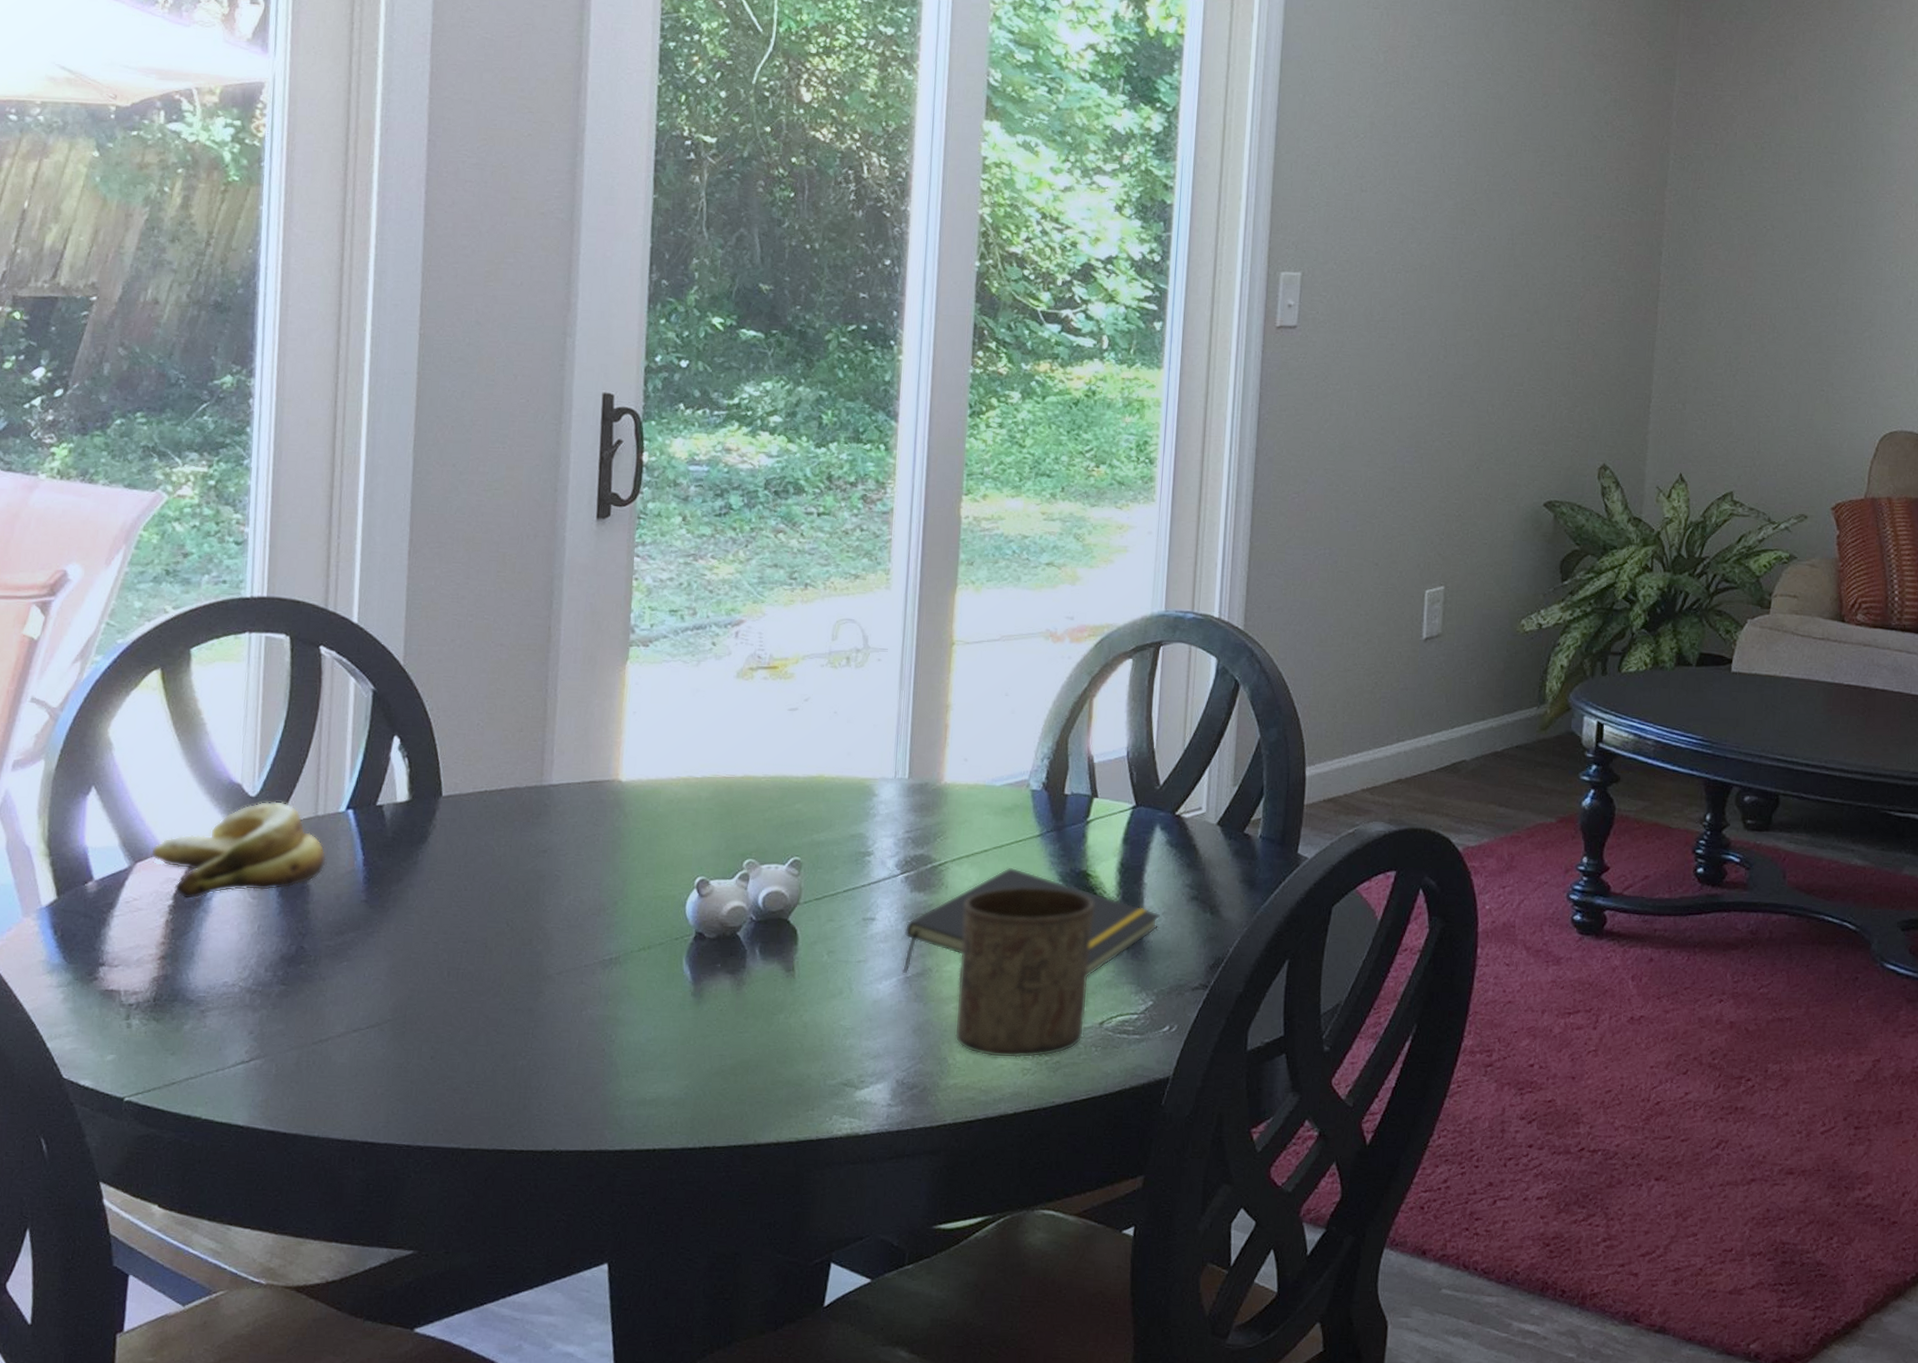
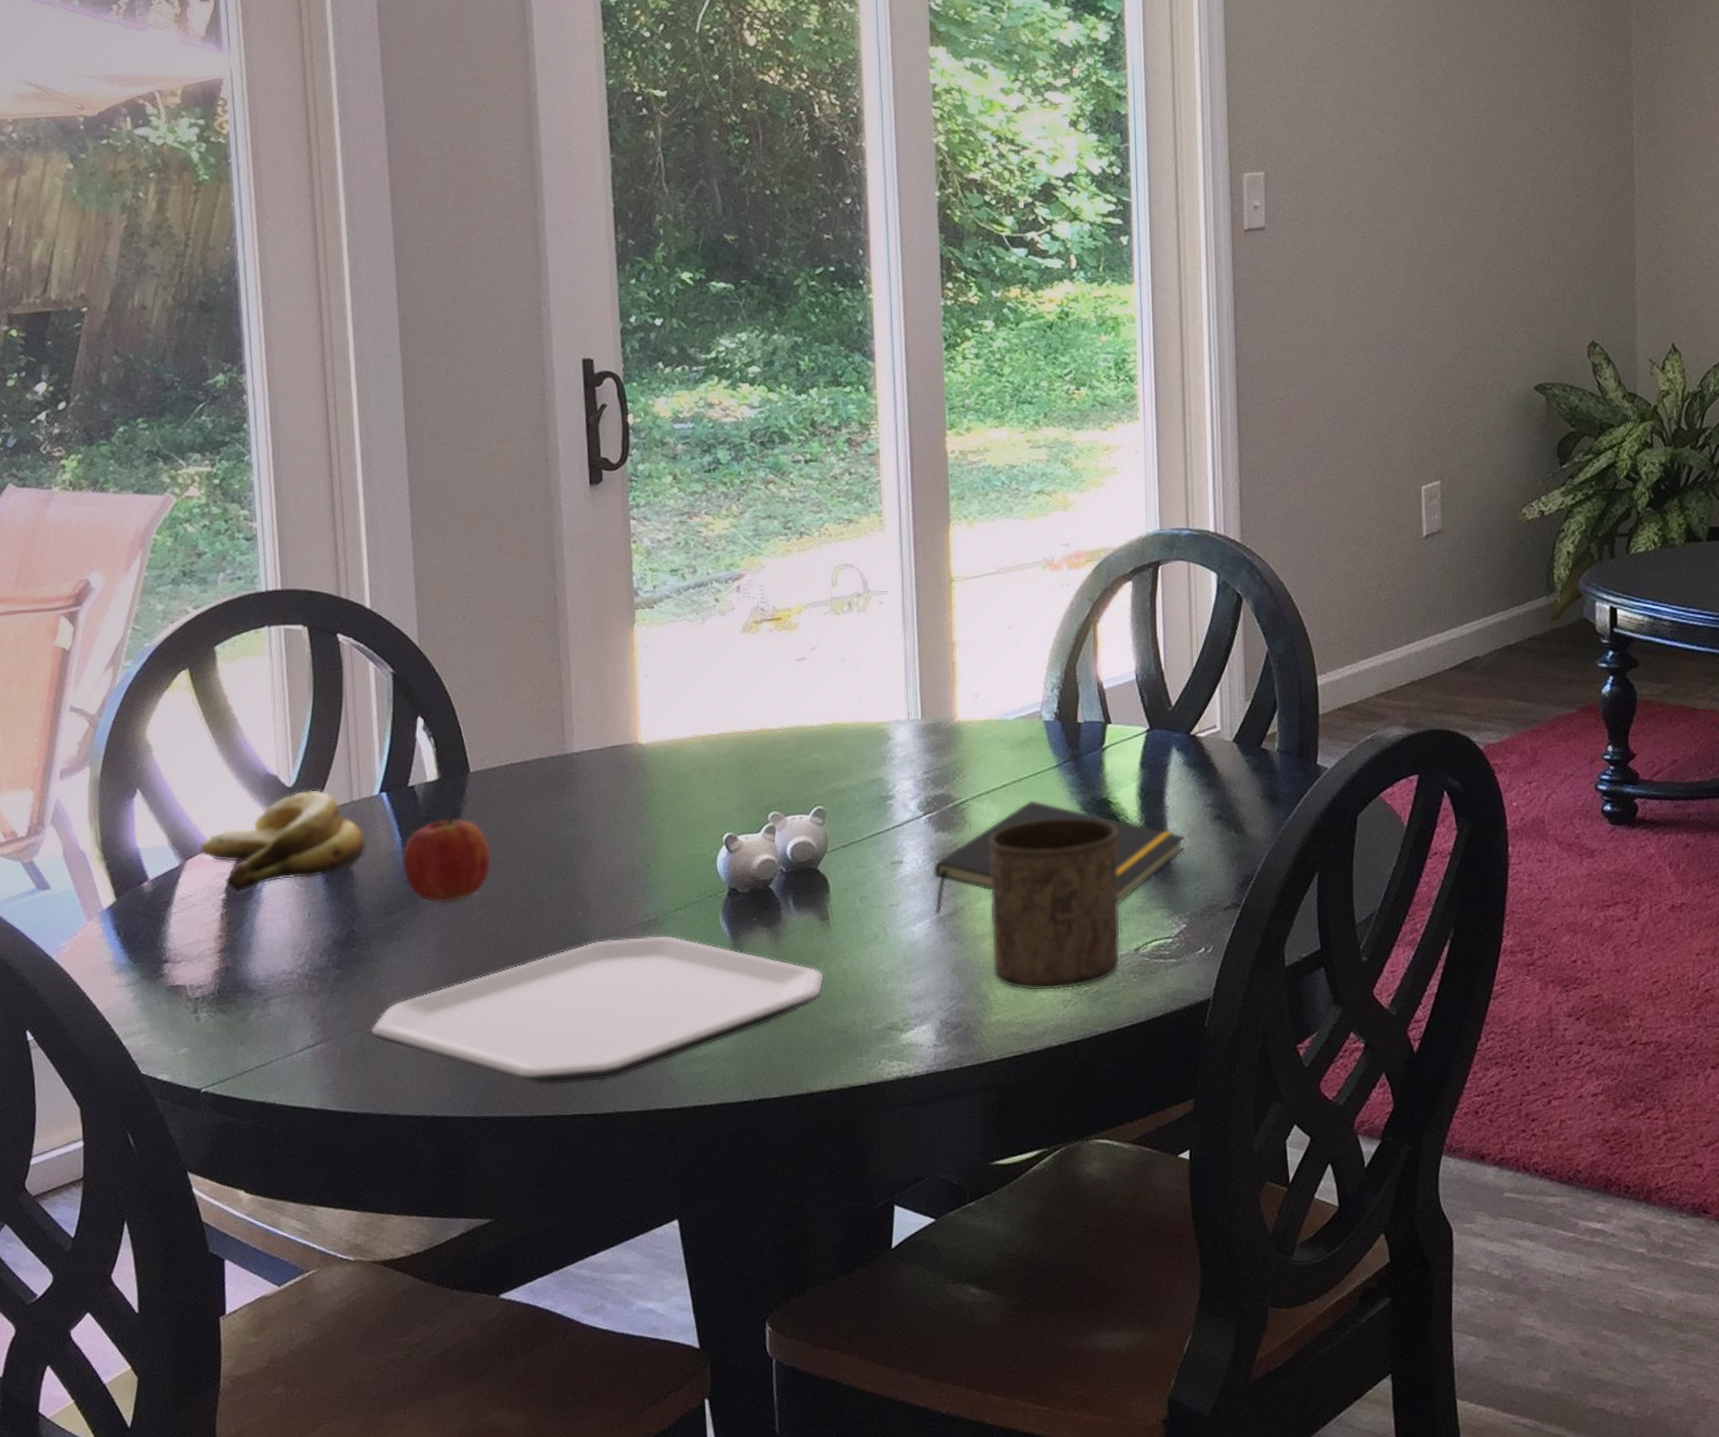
plate: none [309,974,785,1119] -> present [370,934,825,1086]
fruit: none [362,836,456,926] -> present [402,813,492,903]

